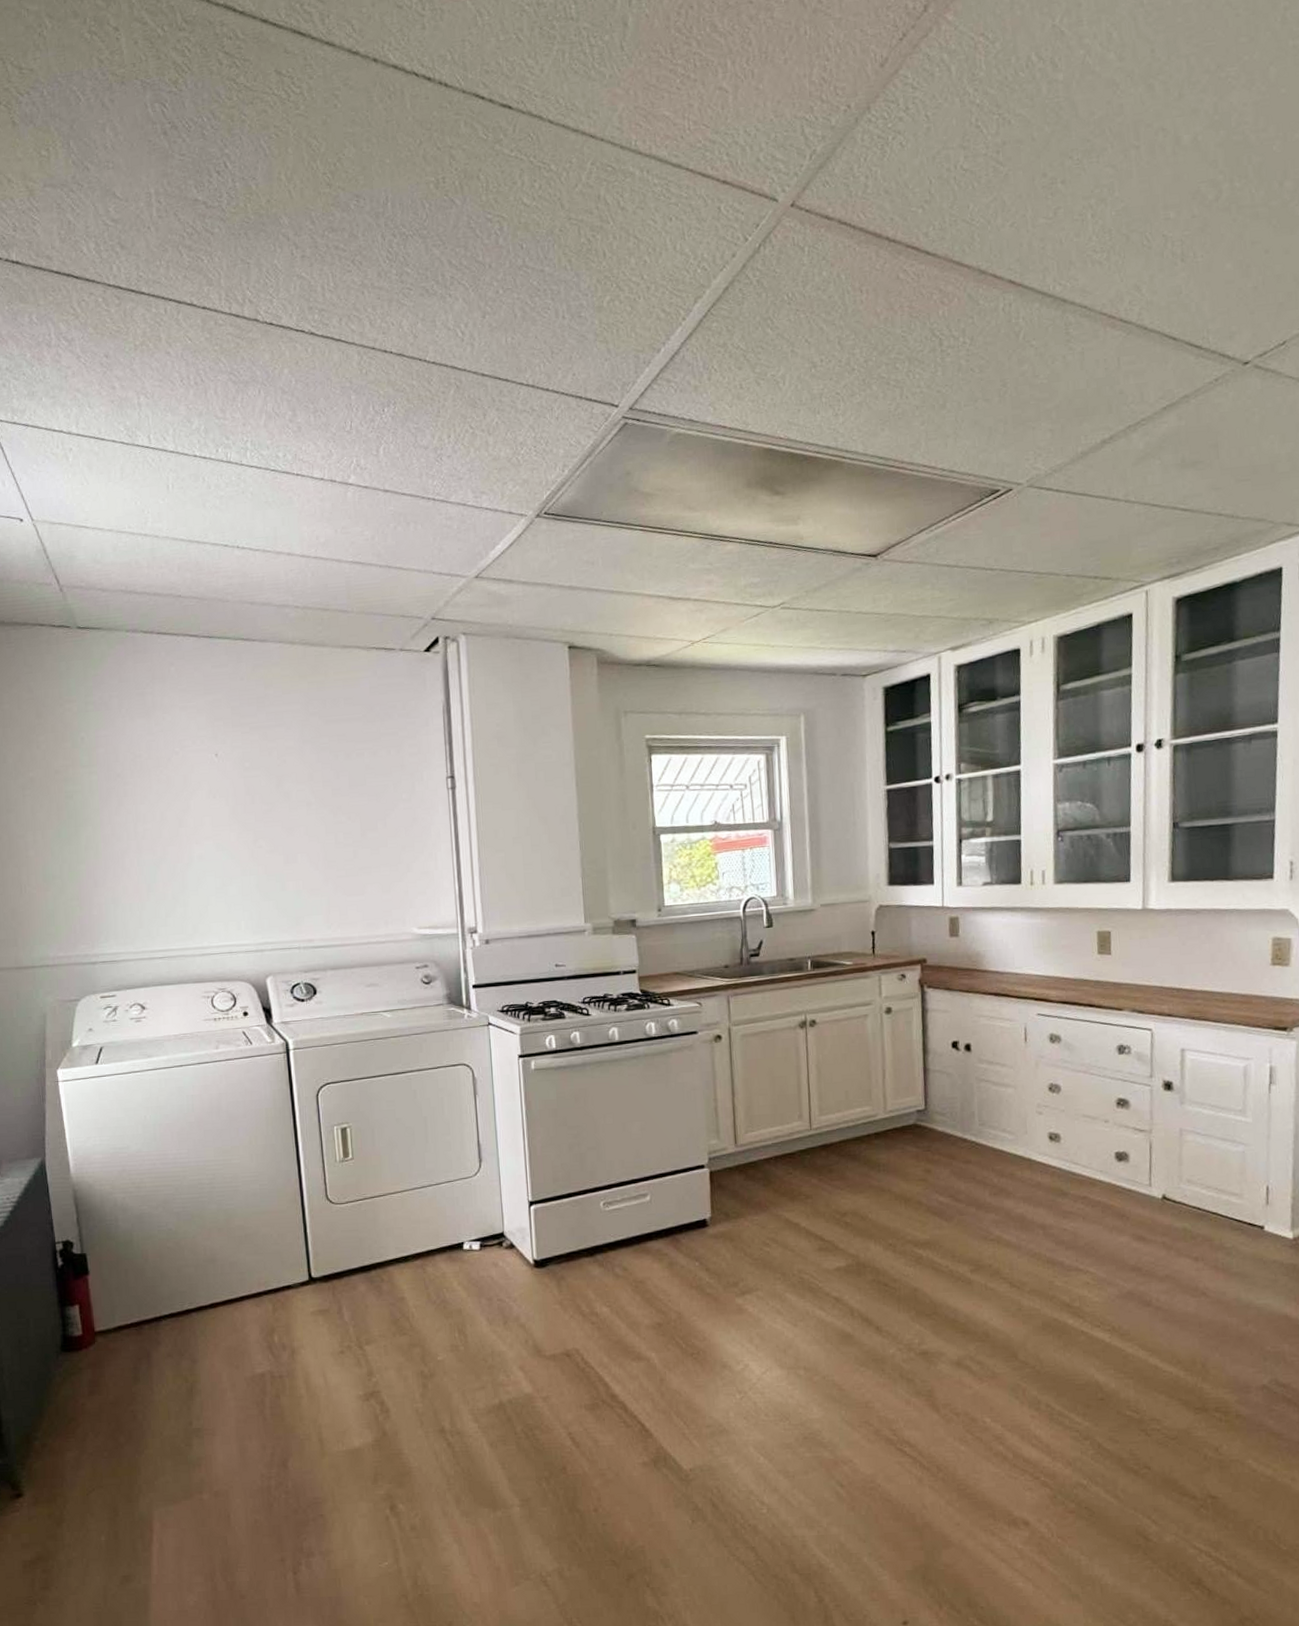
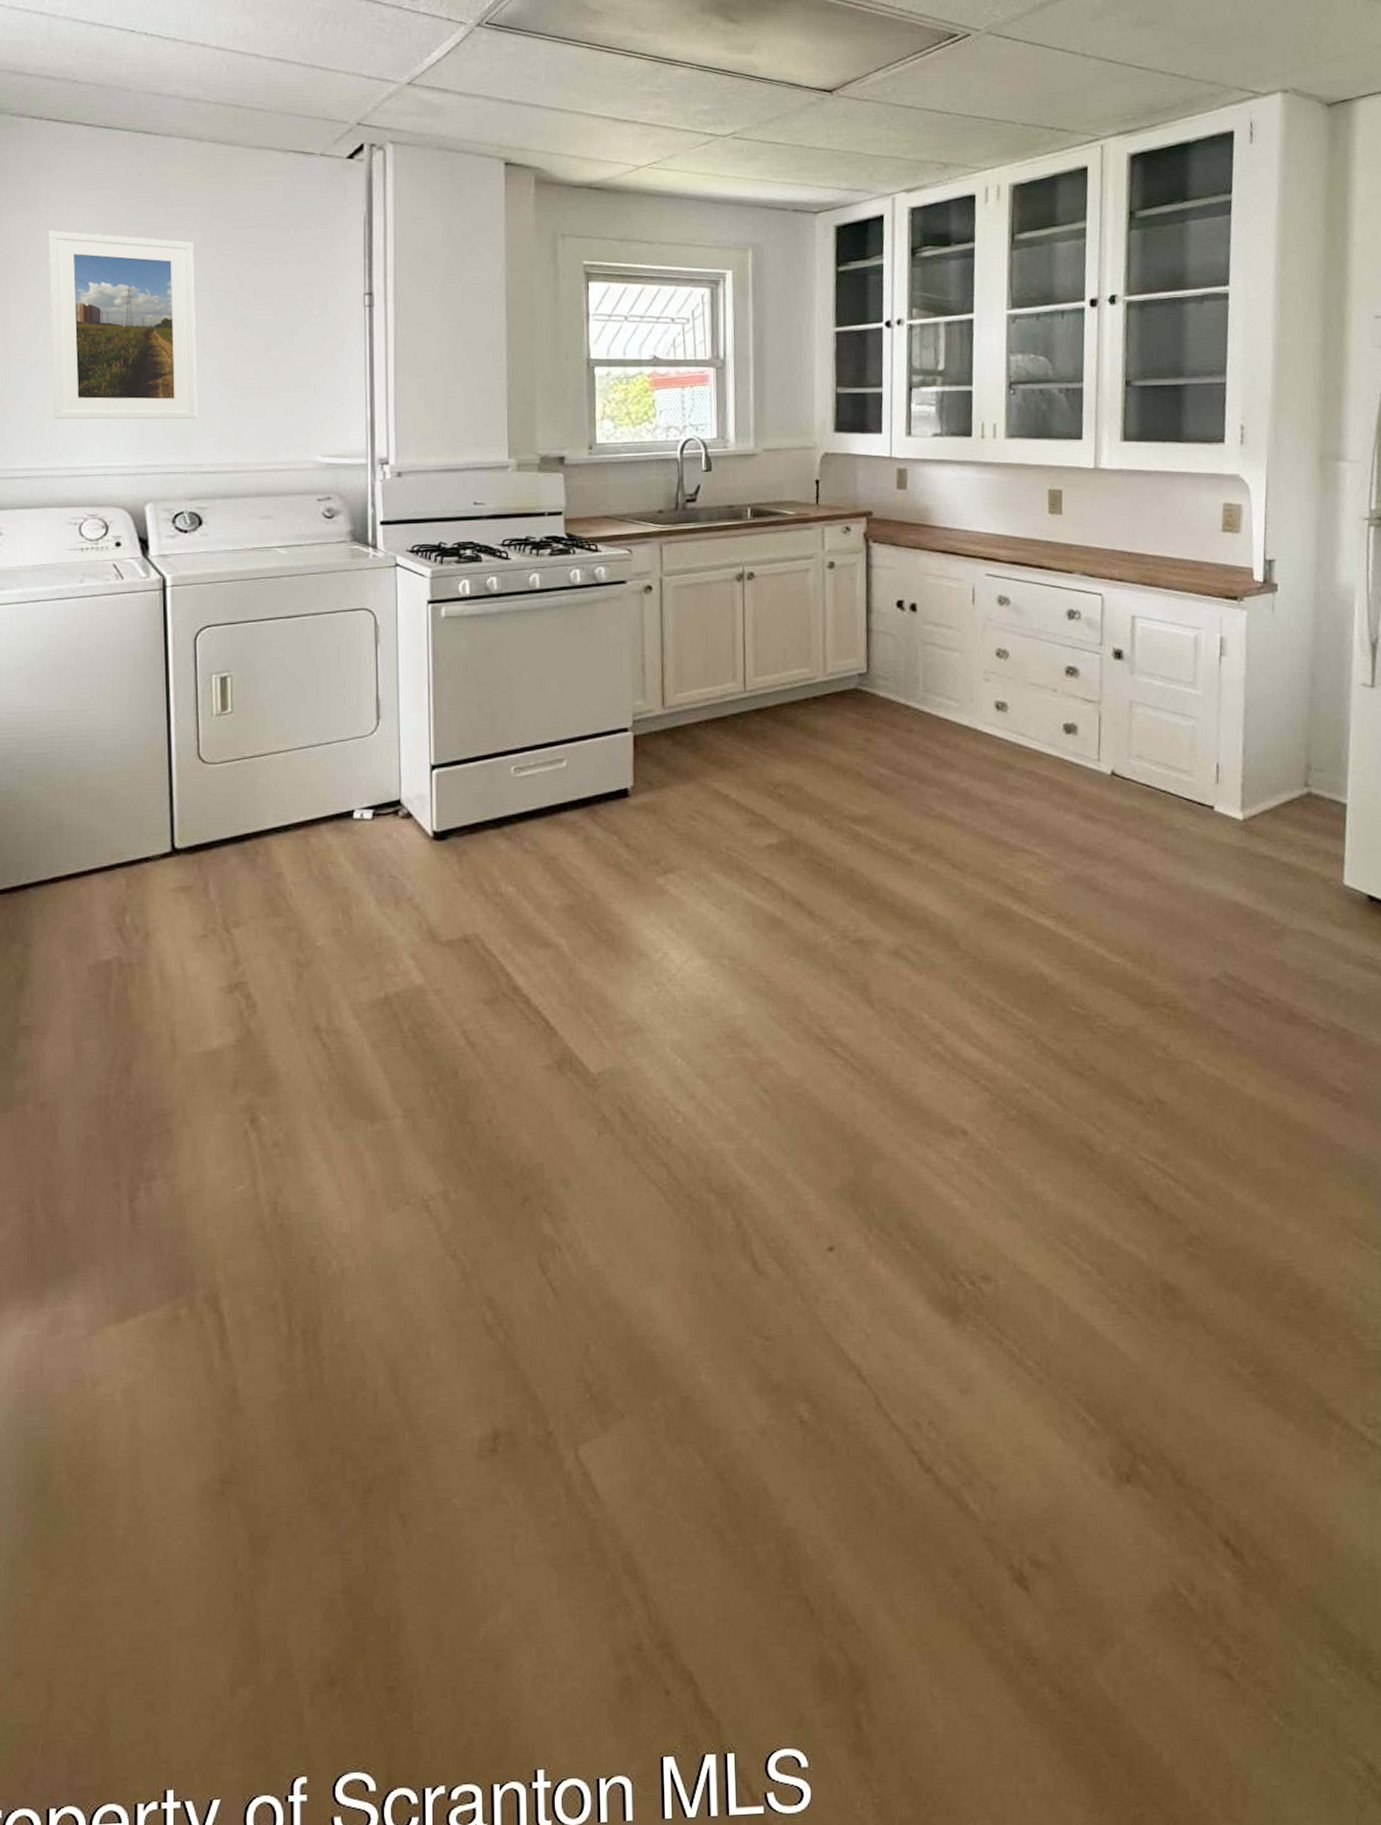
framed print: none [166,734,306,905] -> present [48,230,198,420]

